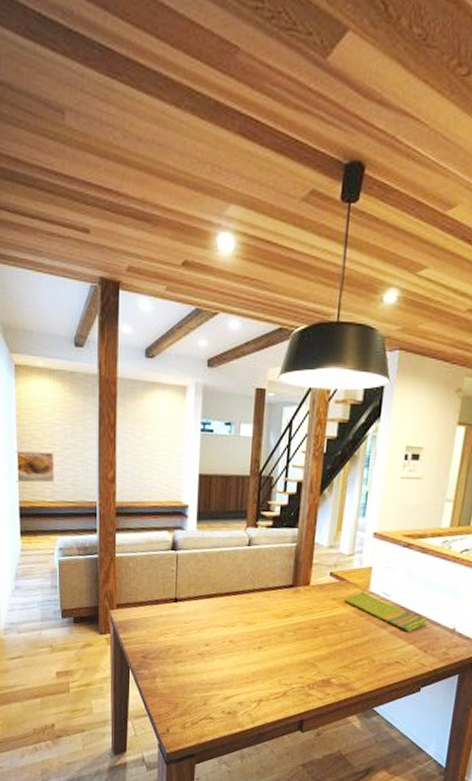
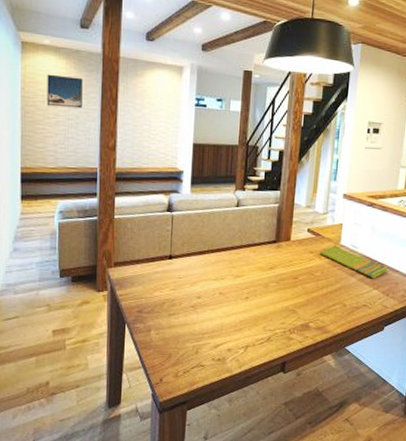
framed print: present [15,451,54,483] -> none [18,120,57,151]
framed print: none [42,399,79,437] -> present [46,74,83,109]

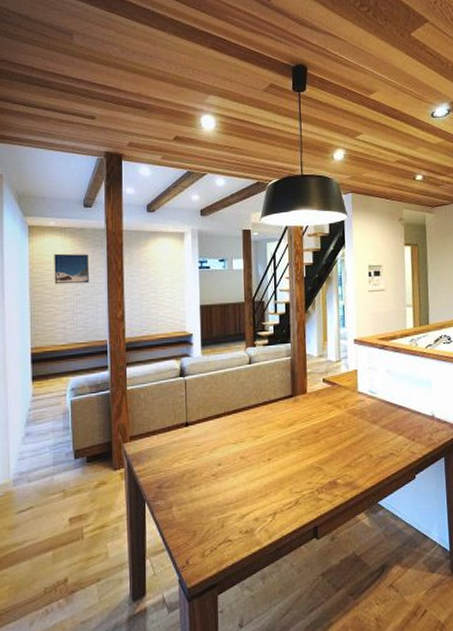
dish towel: present [320,245,388,279] -> none [339,393,409,424]

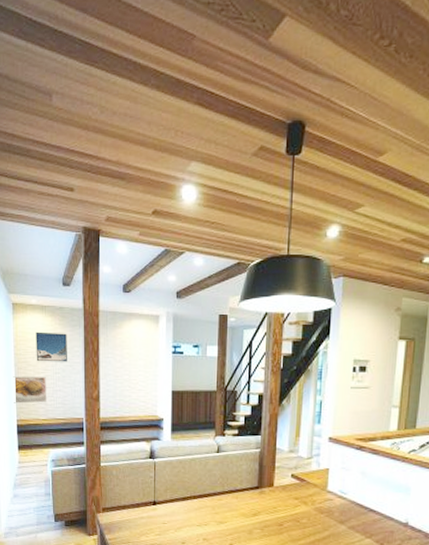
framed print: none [27,300,66,330] -> present [13,376,46,404]

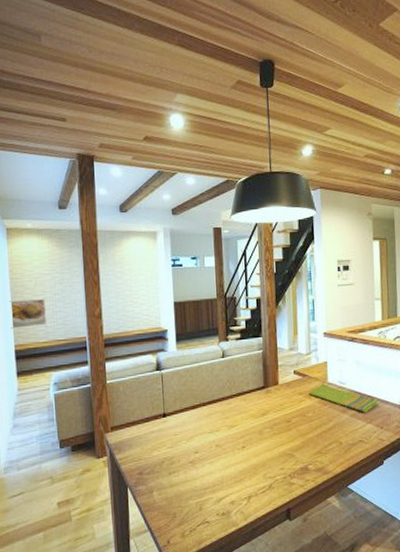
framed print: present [35,331,67,362] -> none [32,254,67,285]
dish towel: none [306,491,381,527] -> present [309,384,378,413]

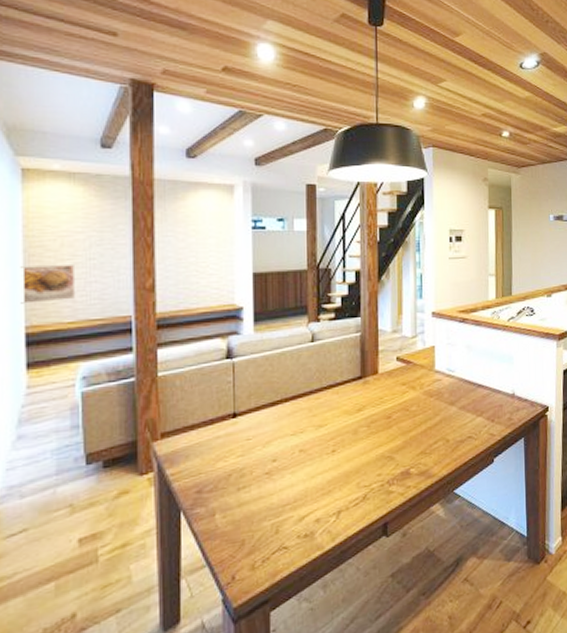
dish towel: present [309,384,378,413] -> none [414,372,489,404]

